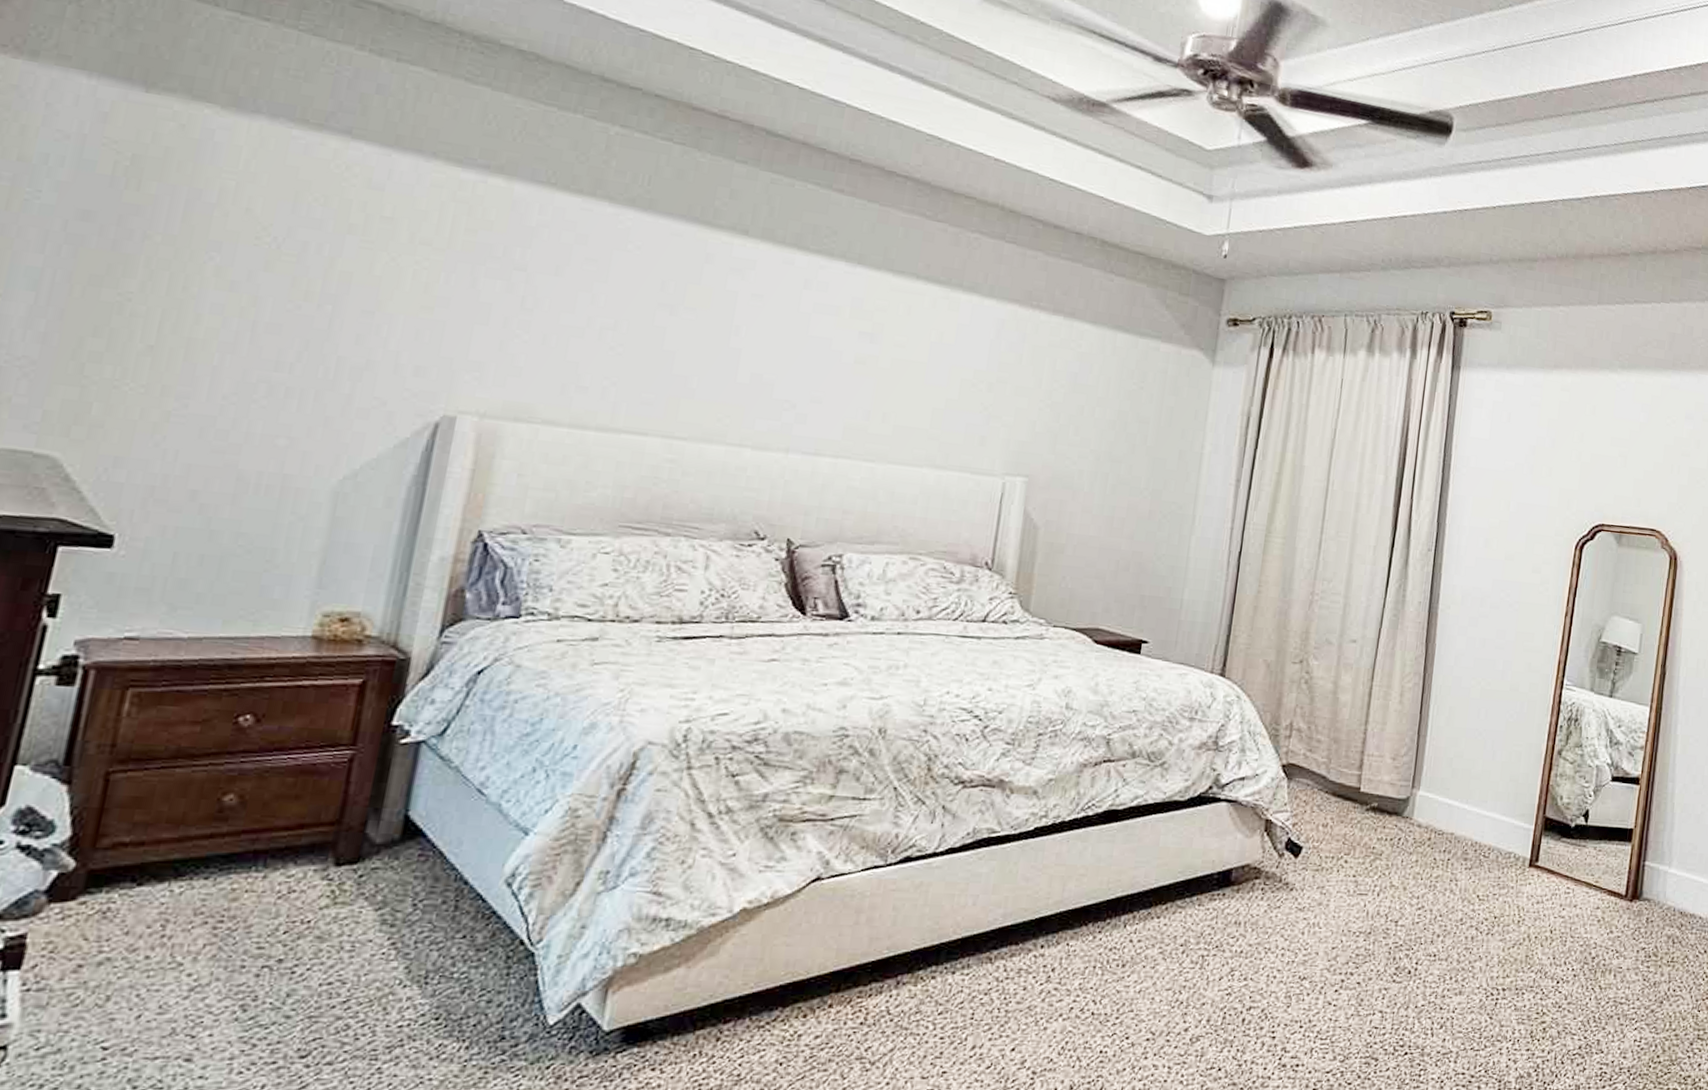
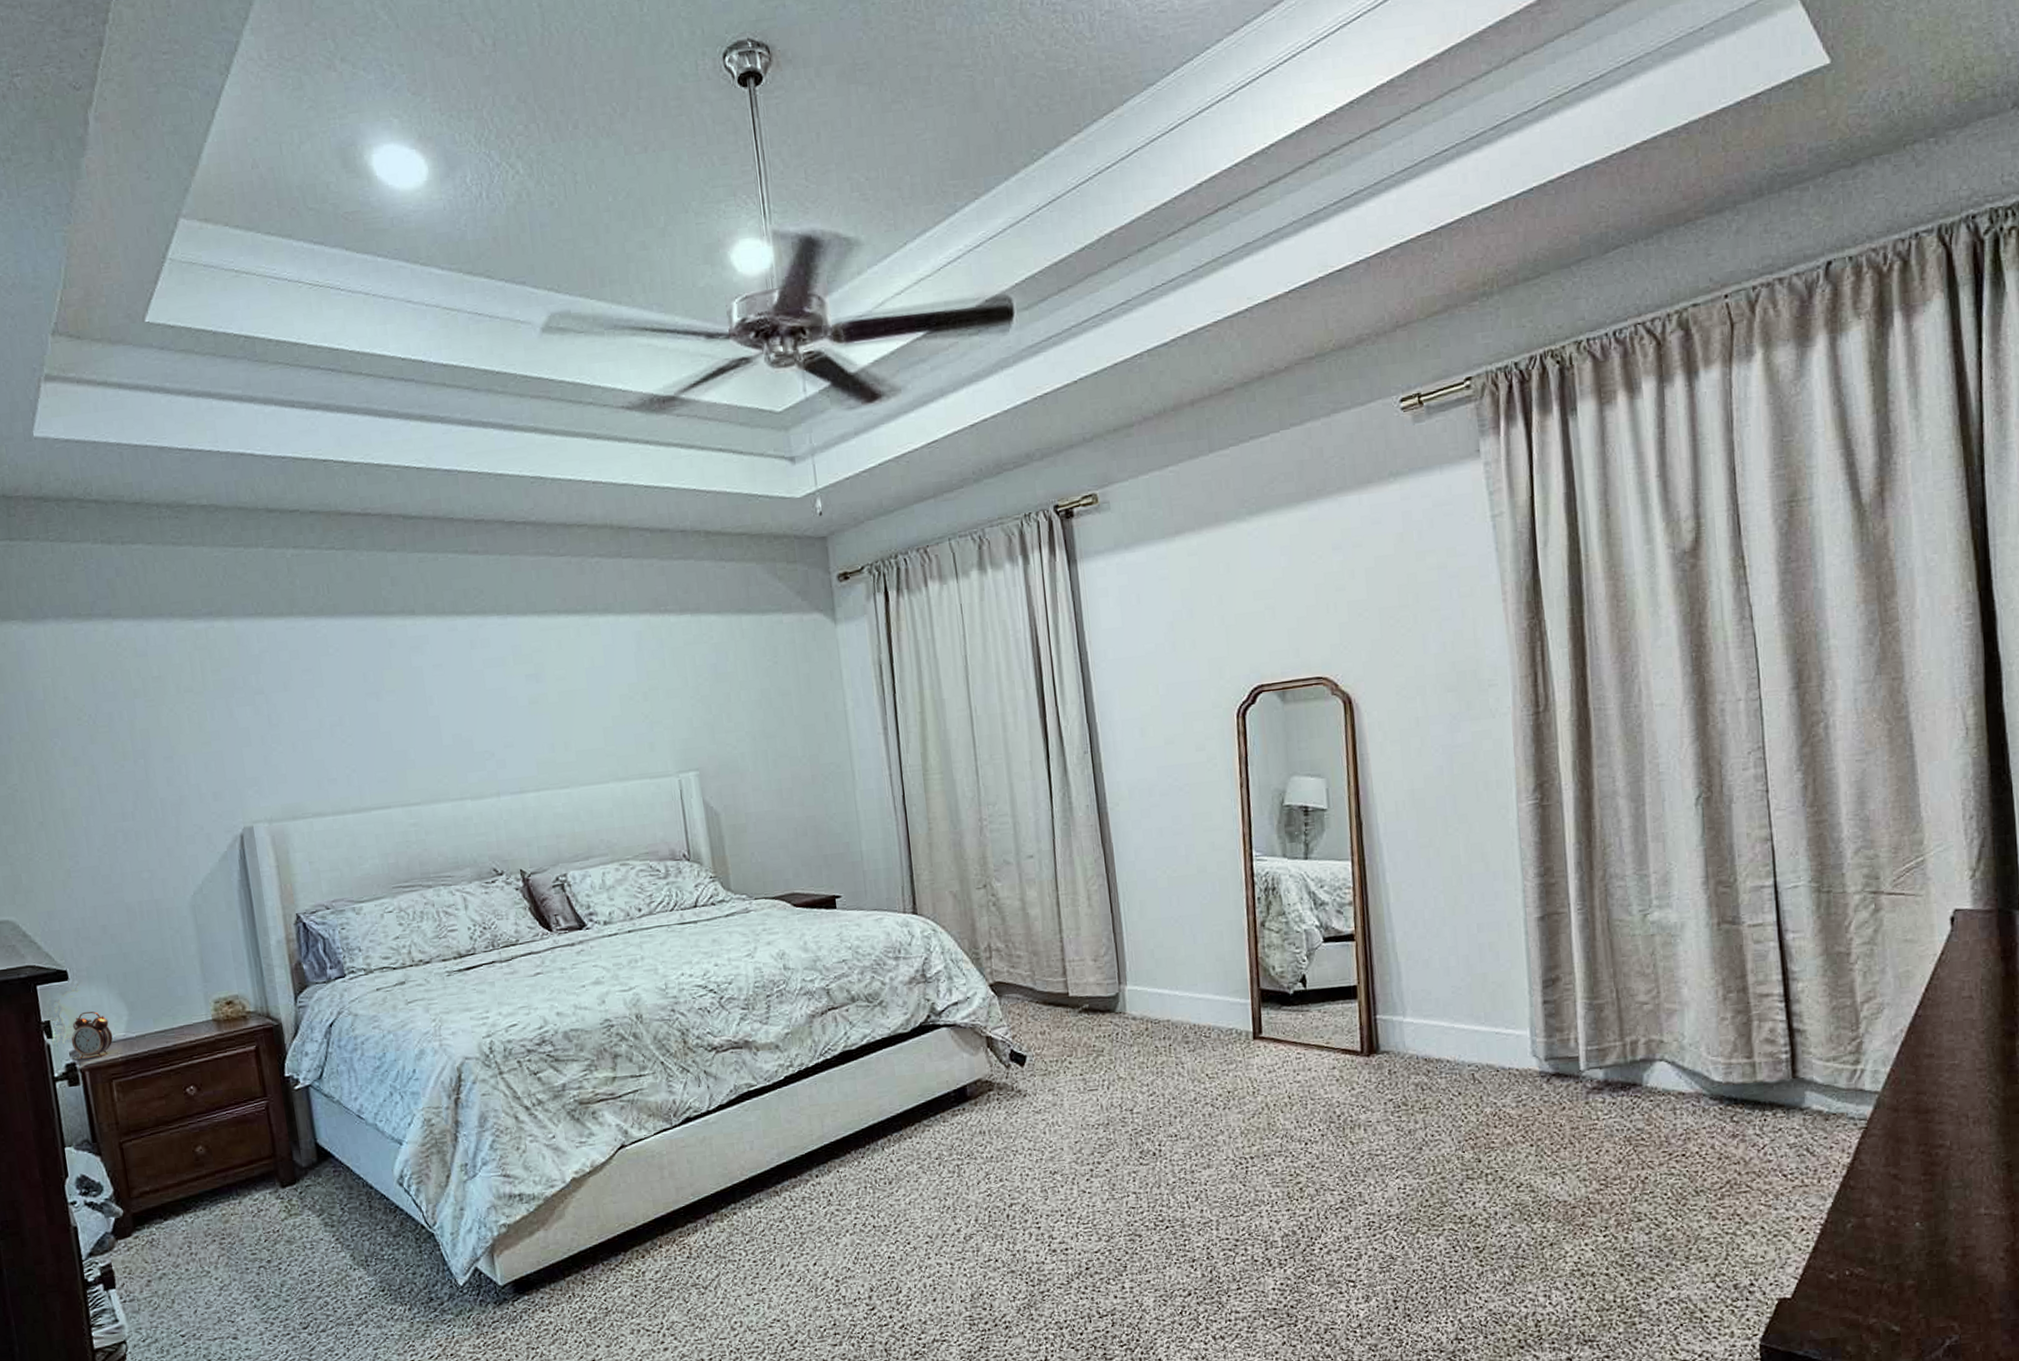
alarm clock: none [82,592,154,656] -> present [71,1011,113,1060]

